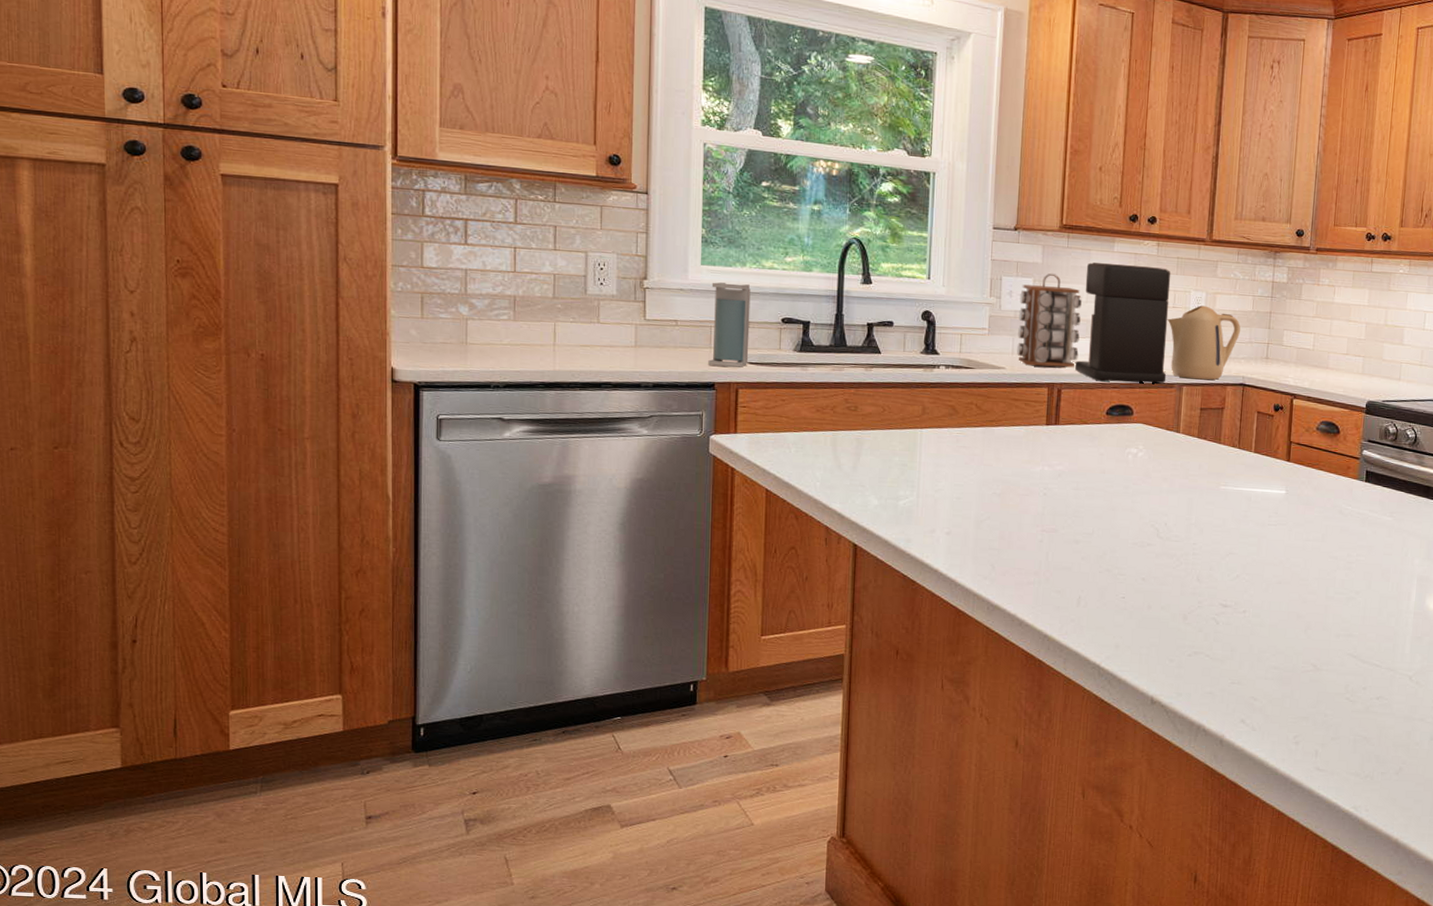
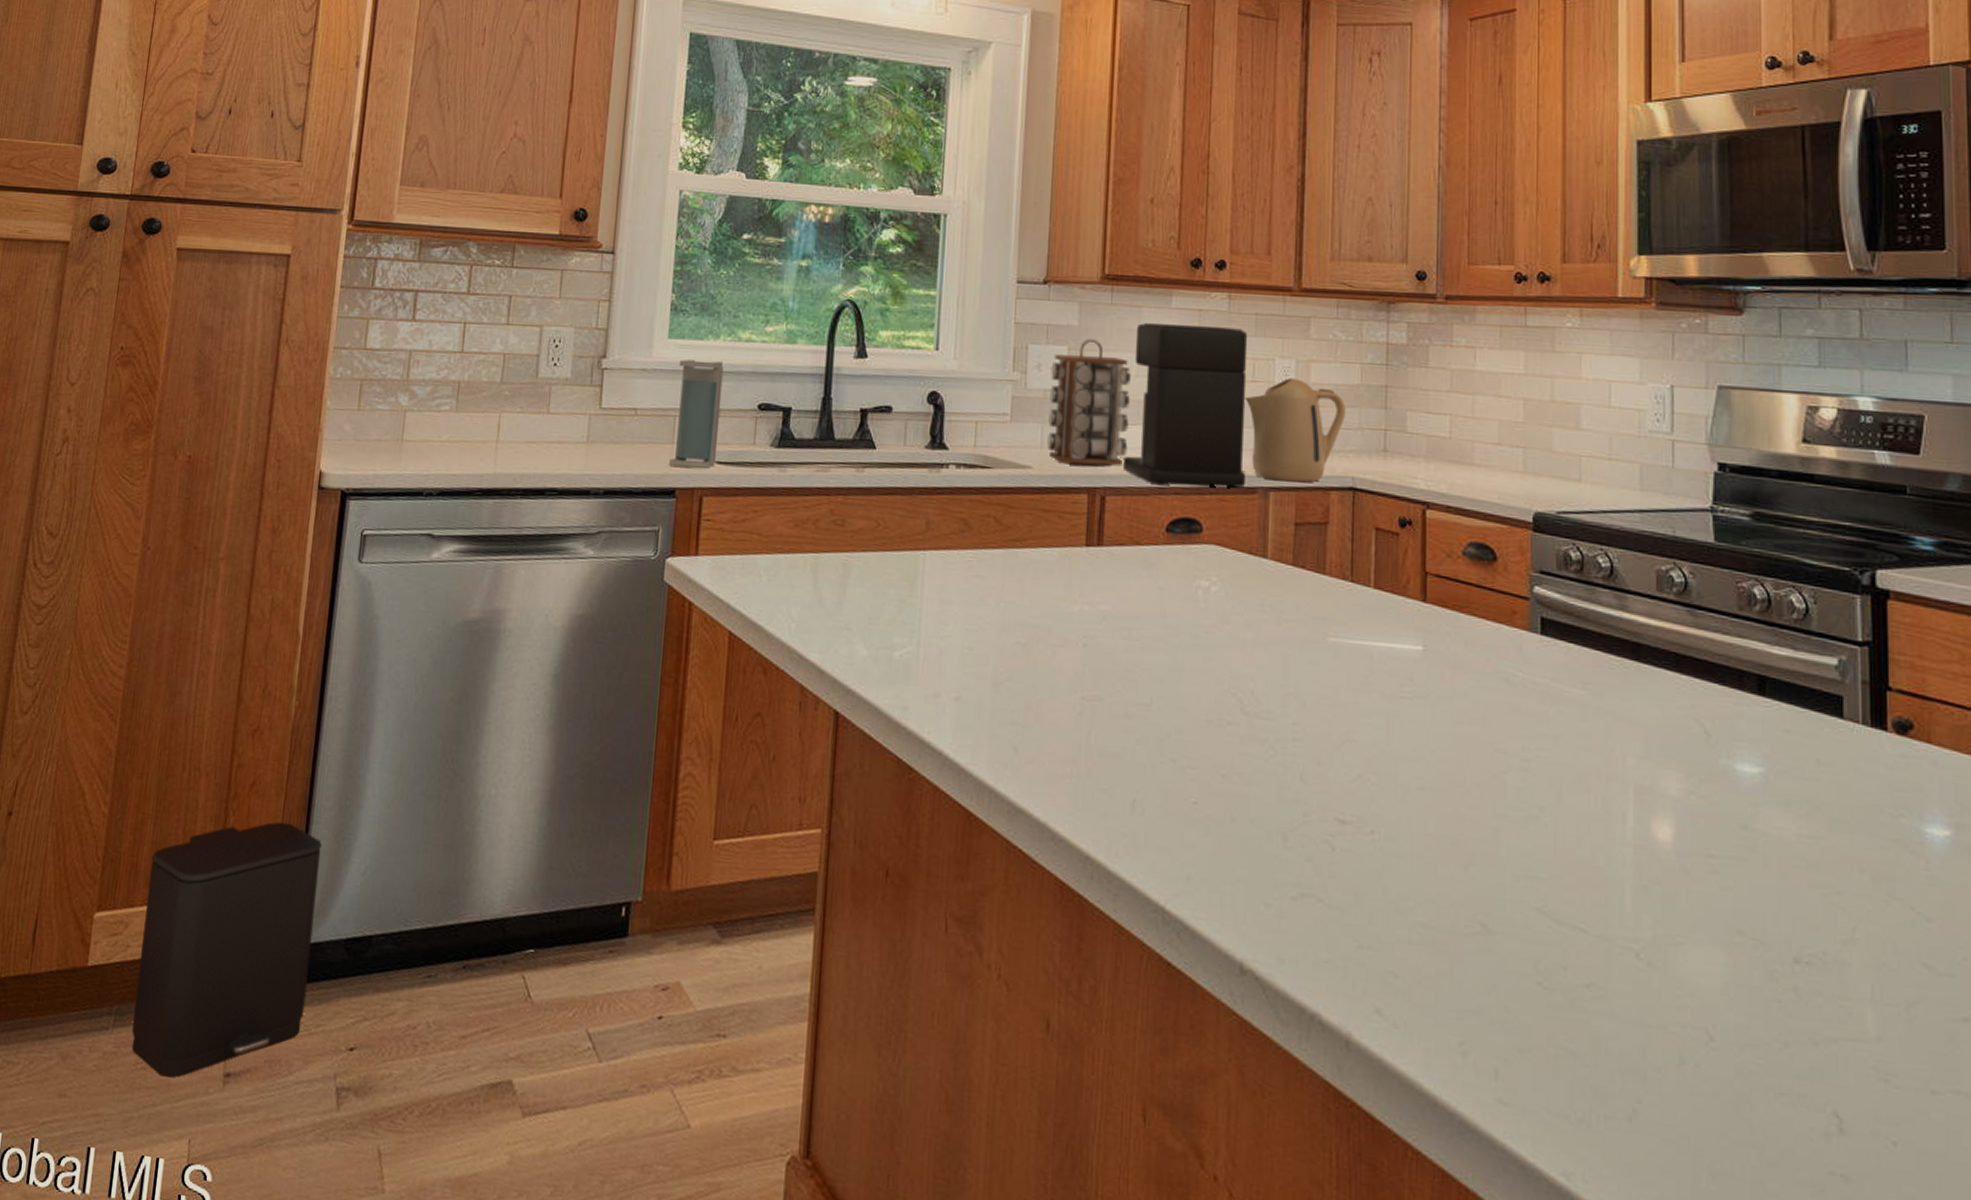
pedal bin: none [276,638,430,823] -> present [131,822,322,1078]

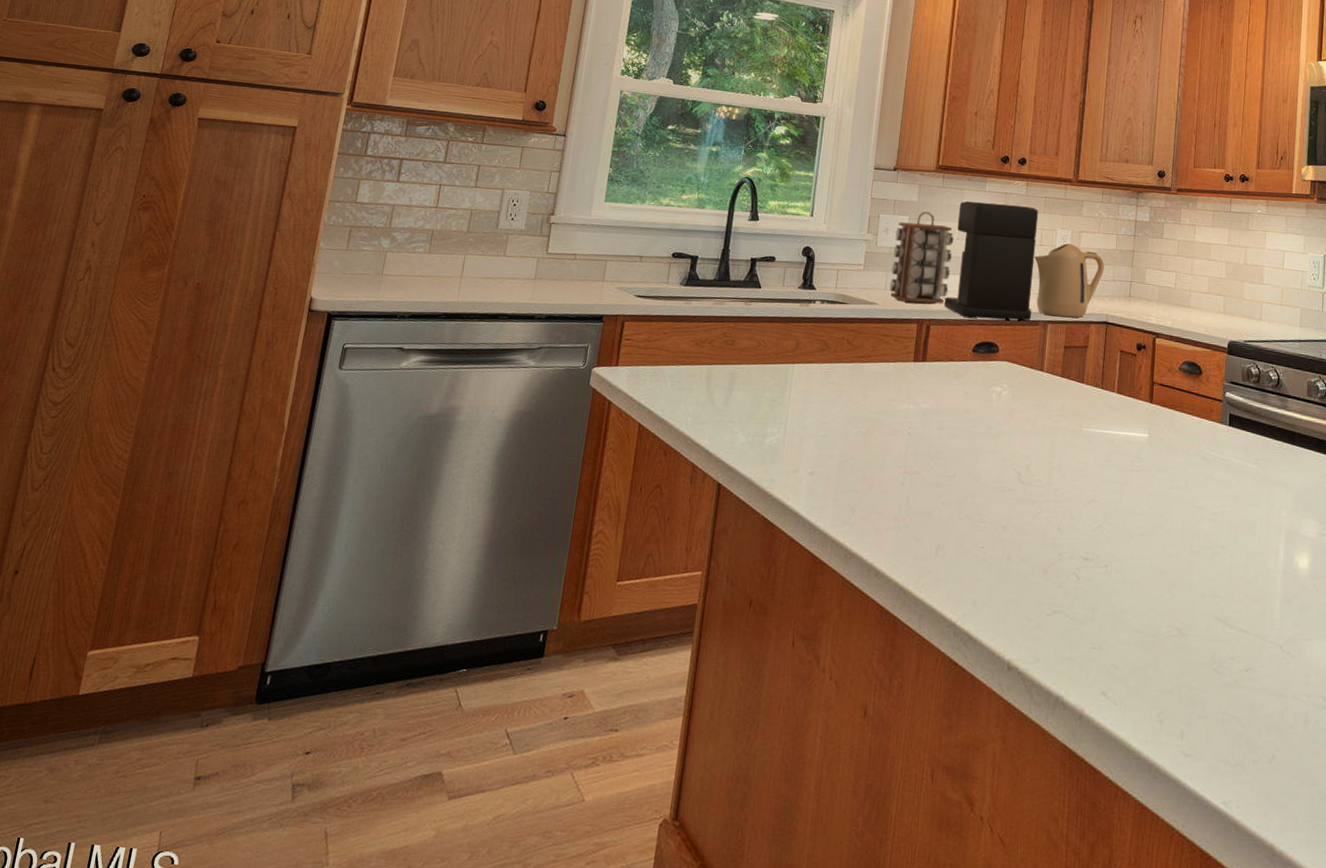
pedal bin: present [131,822,322,1078] -> none [114,574,293,782]
soap dispenser: present [669,359,724,468] -> none [599,218,647,300]

